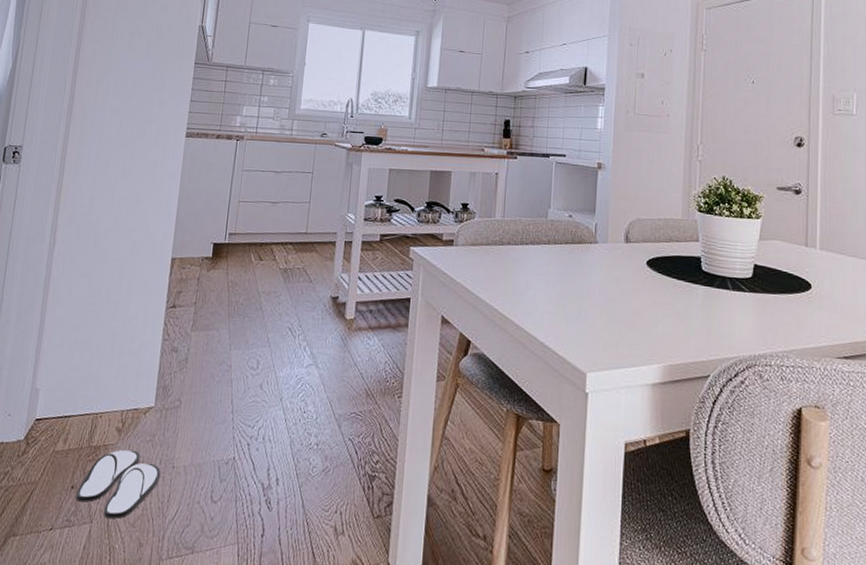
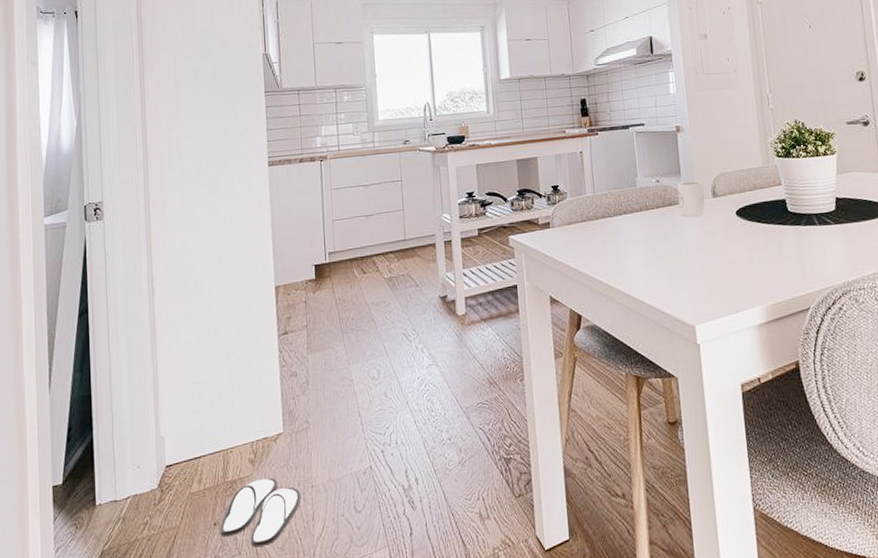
mug: none [588,221,617,260] -> present [677,181,705,218]

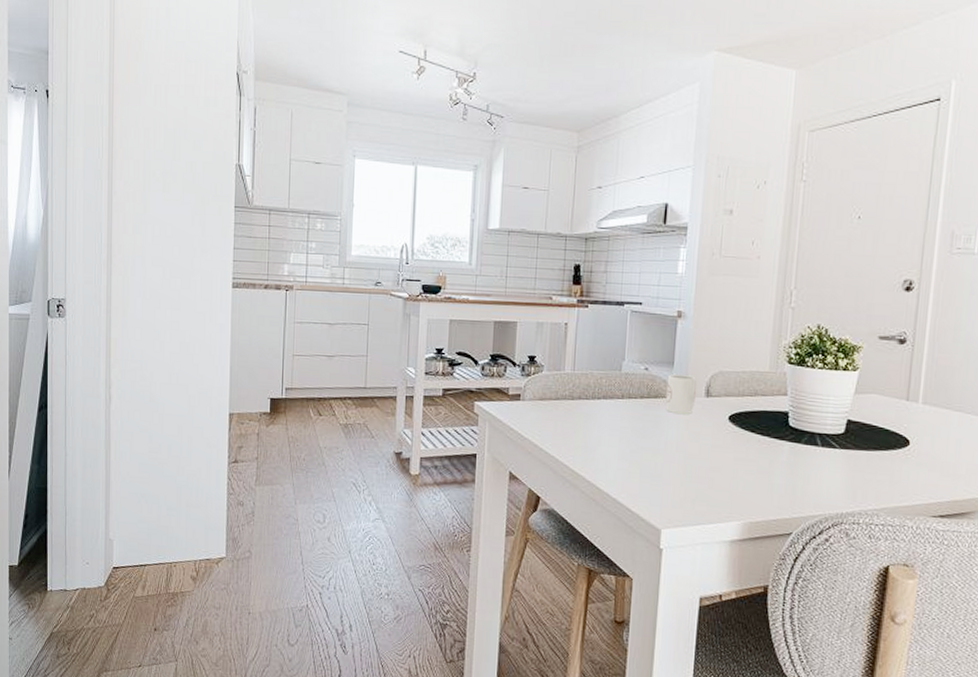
slippers: present [220,477,301,547] -> none [160,596,237,658]

